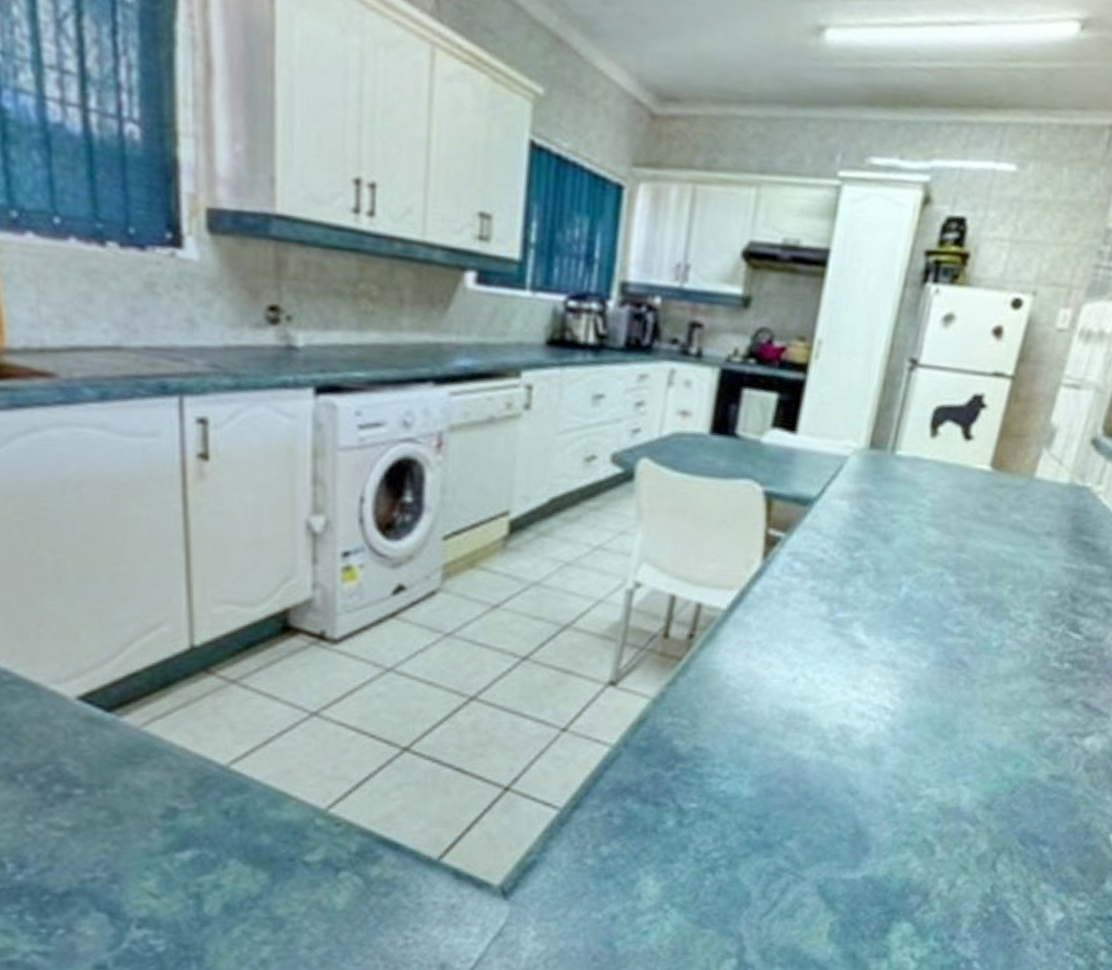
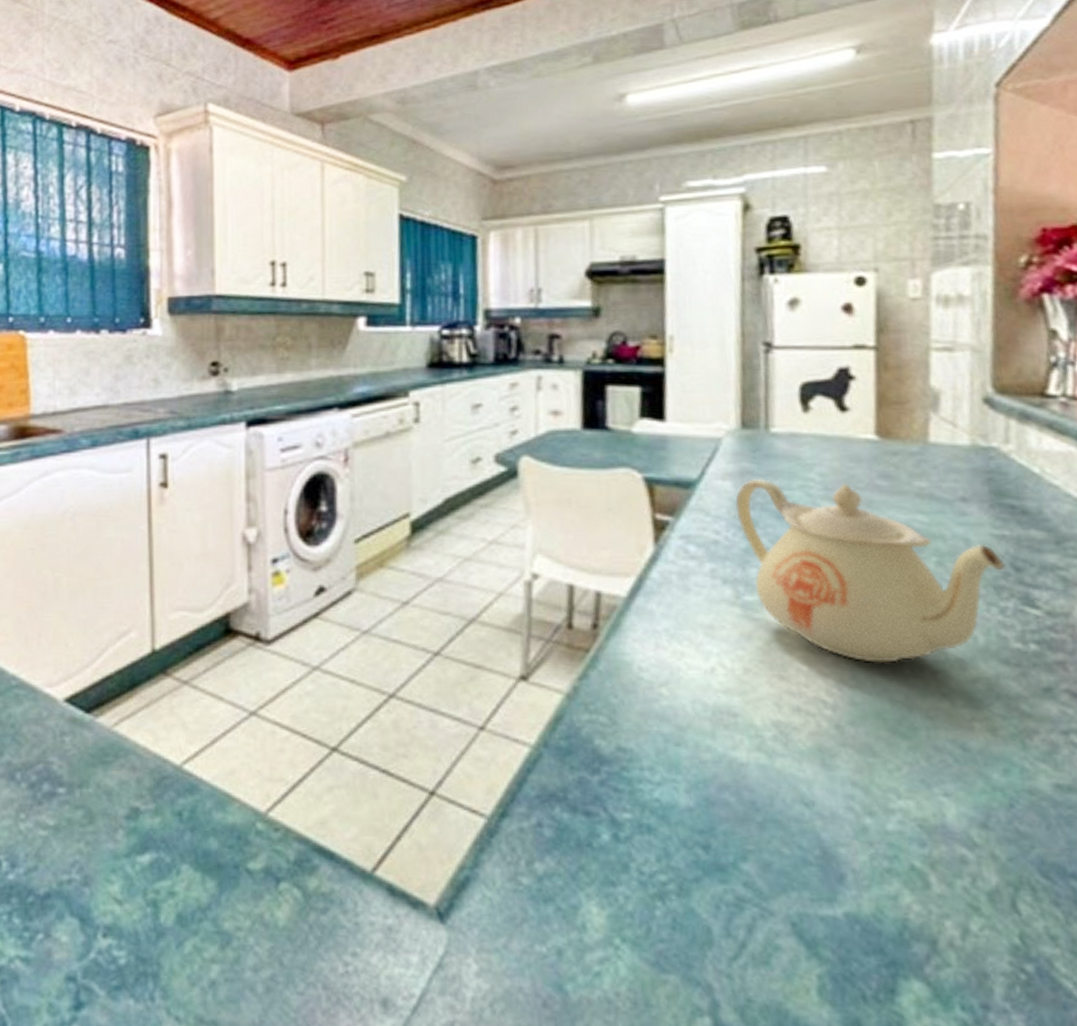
teapot: none [846,500,1066,677] -> present [735,478,1006,663]

